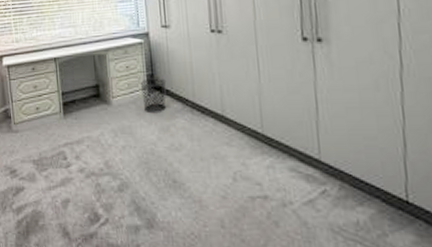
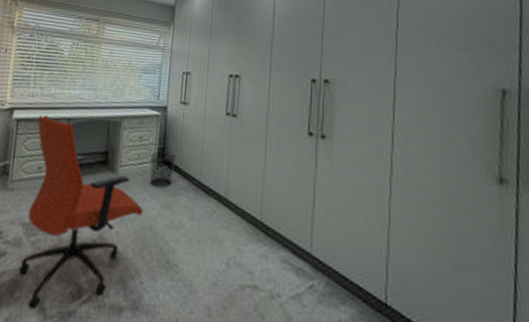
office chair: none [27,58,143,235] -> present [19,115,143,310]

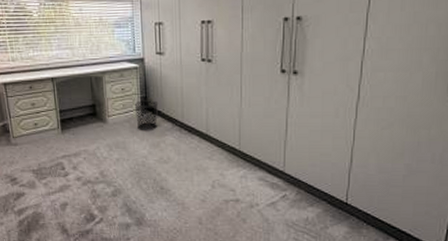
office chair: present [19,115,143,310] -> none [24,77,135,232]

